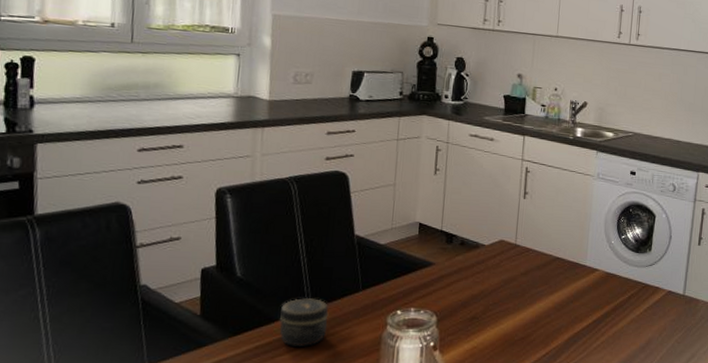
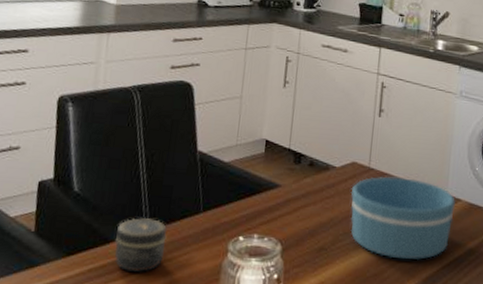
bowl: none [499,251,594,324] -> present [350,176,455,260]

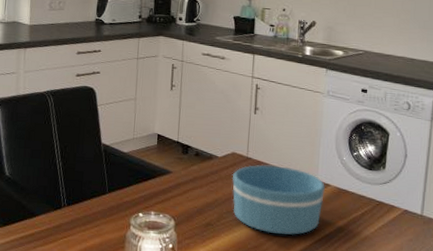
jar: present [114,218,168,272] -> none [40,197,81,240]

